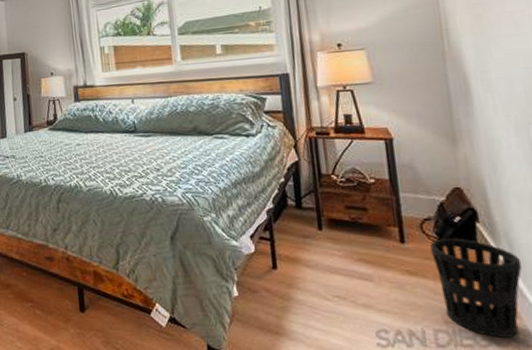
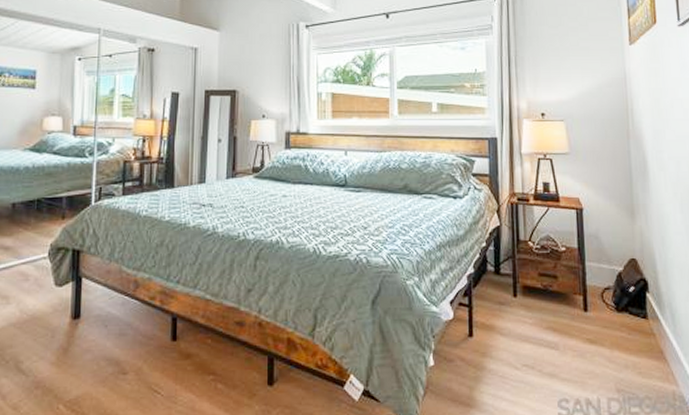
wastebasket: present [430,238,523,338] -> none [608,307,681,405]

